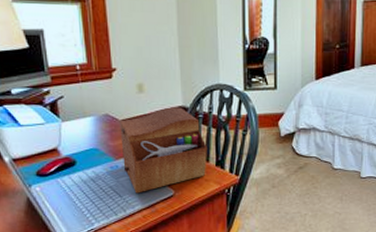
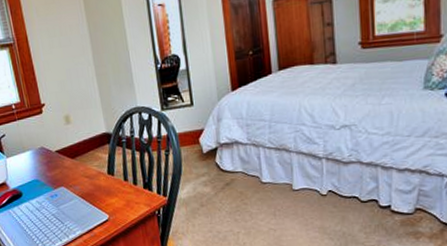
sewing box: present [120,107,207,194] -> none [53,134,136,220]

